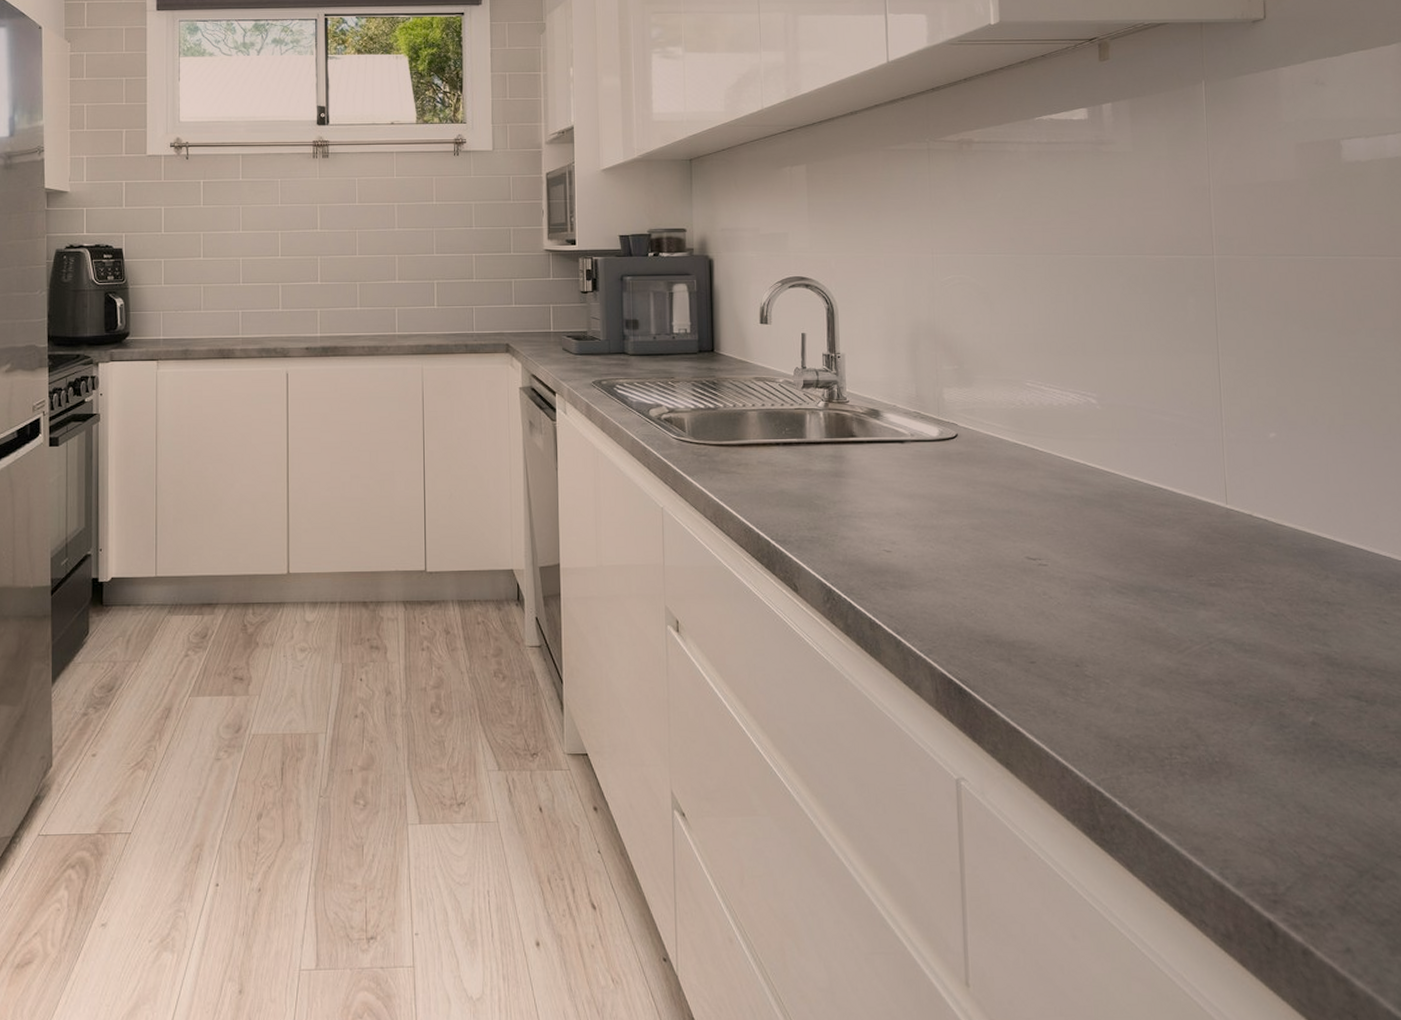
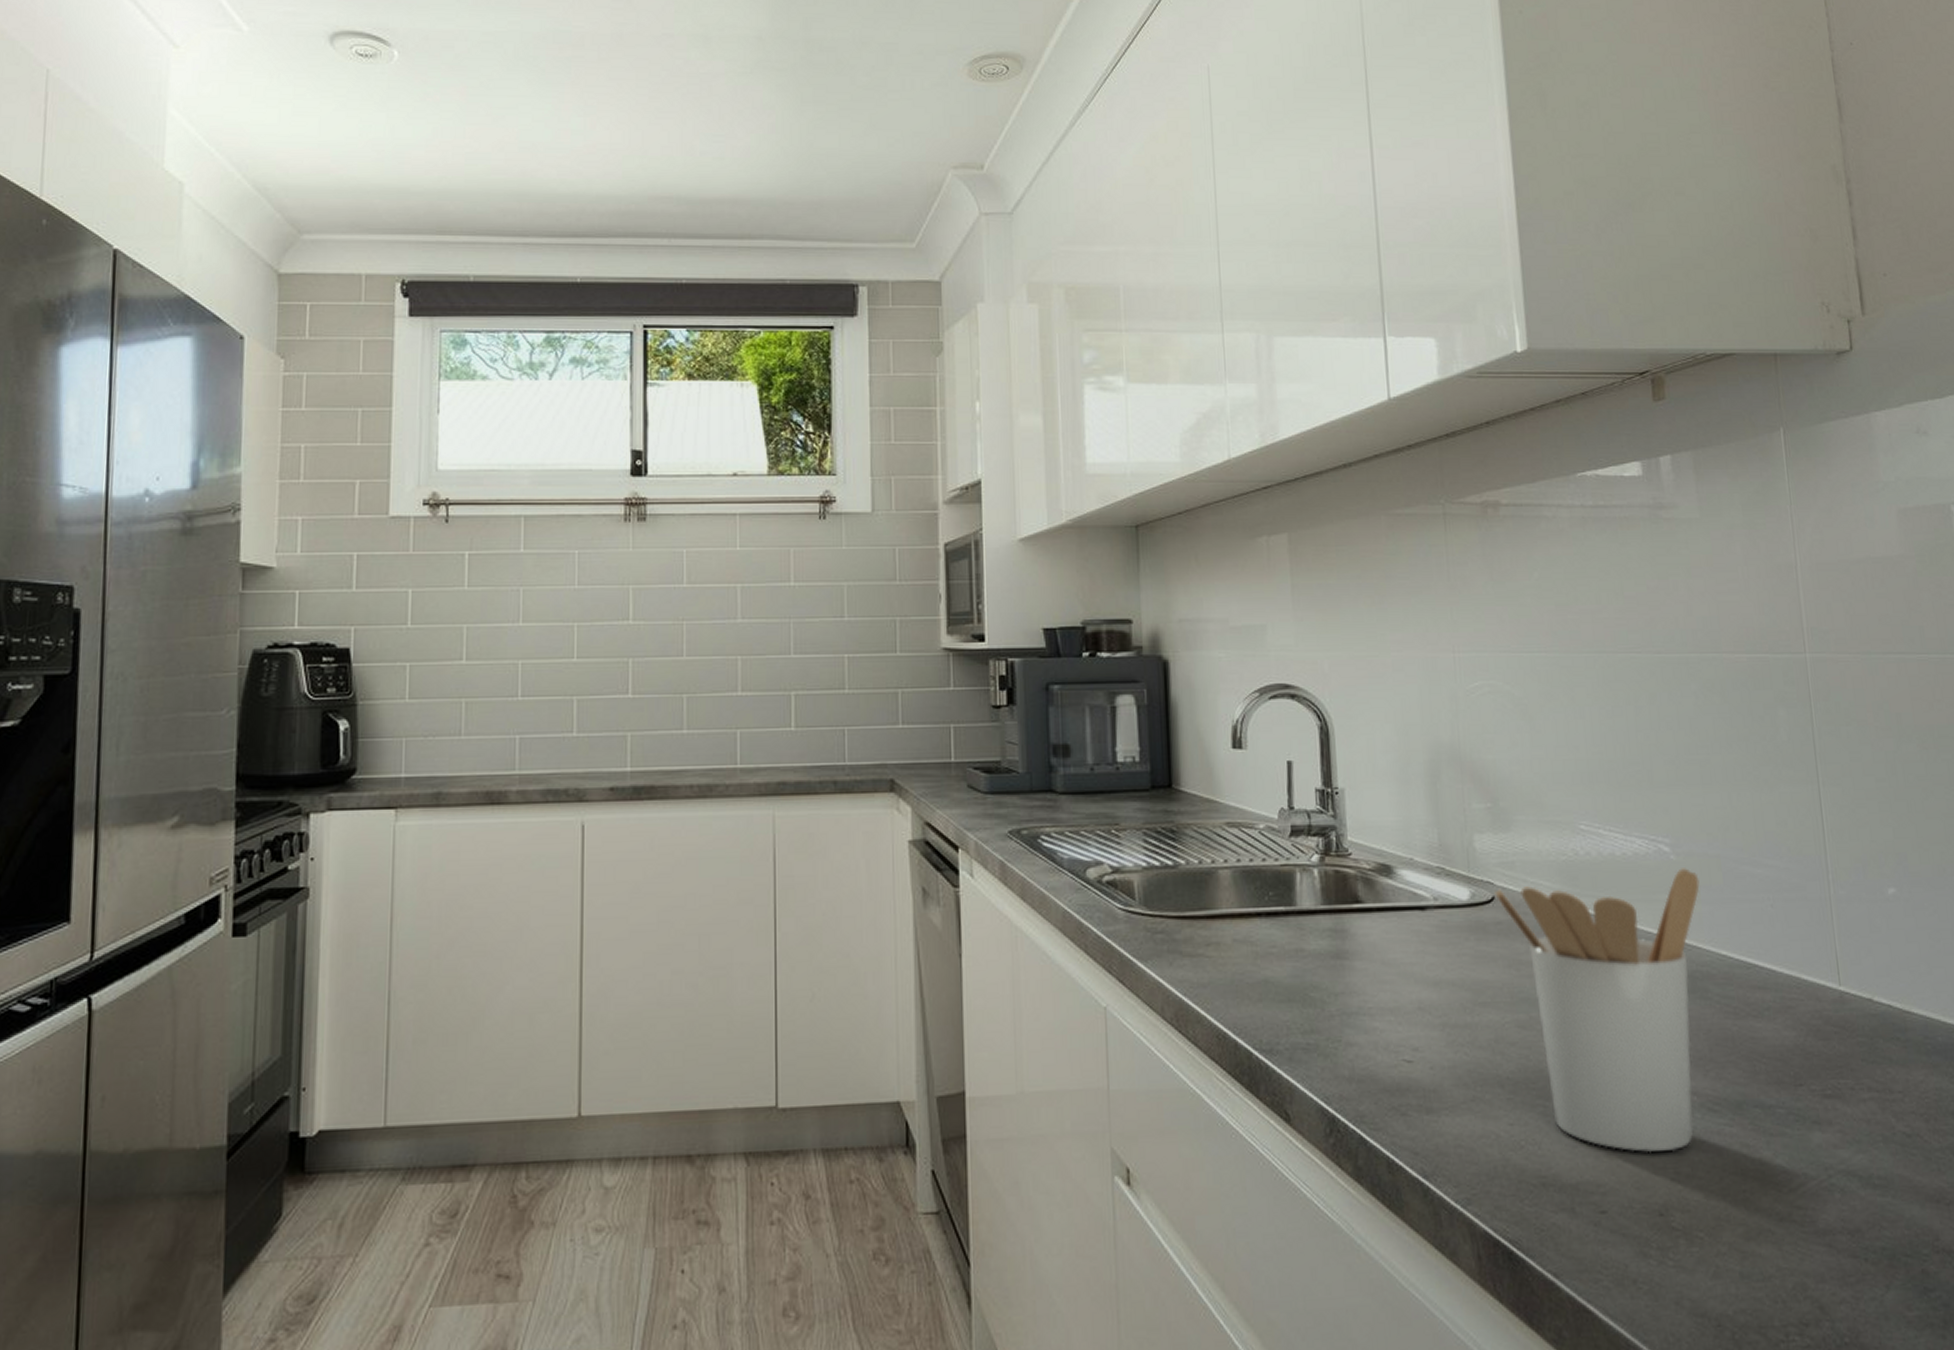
utensil holder: none [958,415,1119,622] -> present [1494,868,1700,1153]

